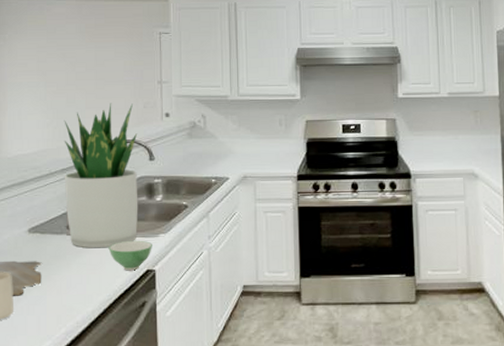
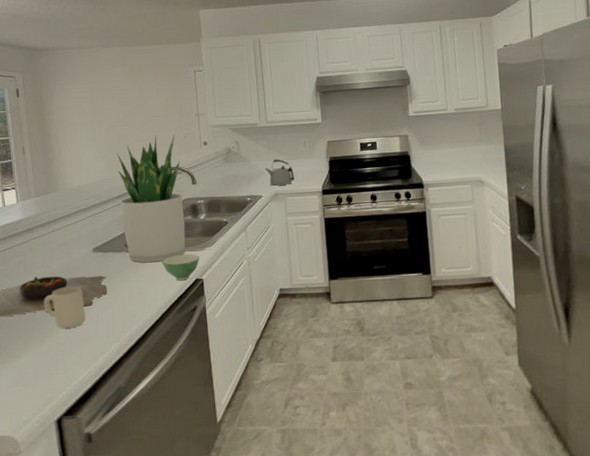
kettle: none [234,137,266,168] -> present [265,159,294,186]

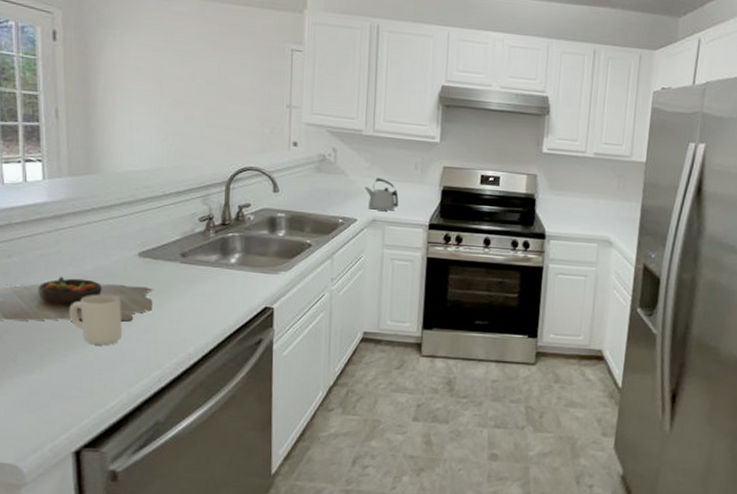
planter: present [116,135,186,263] -> none [179,123,262,281]
bowl: present [162,254,199,281] -> none [225,275,272,307]

